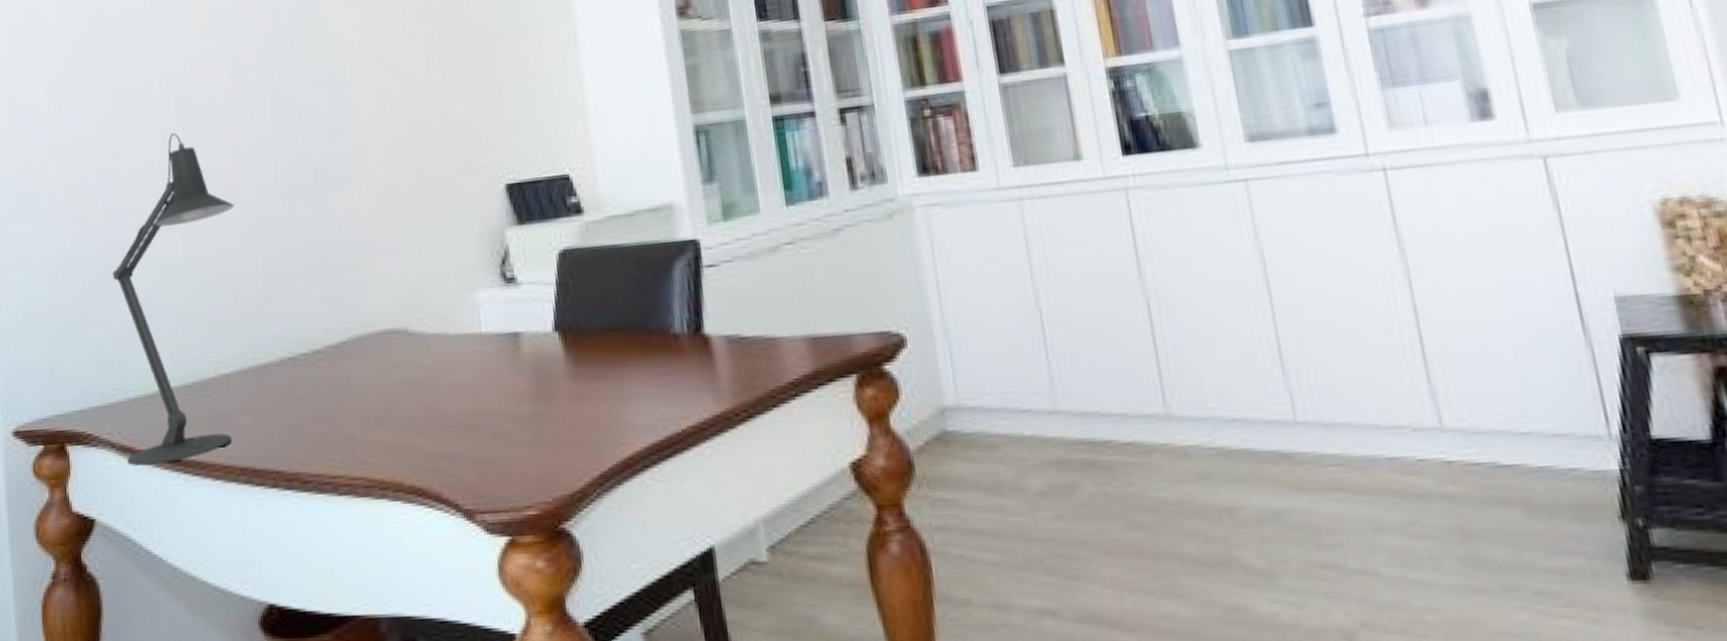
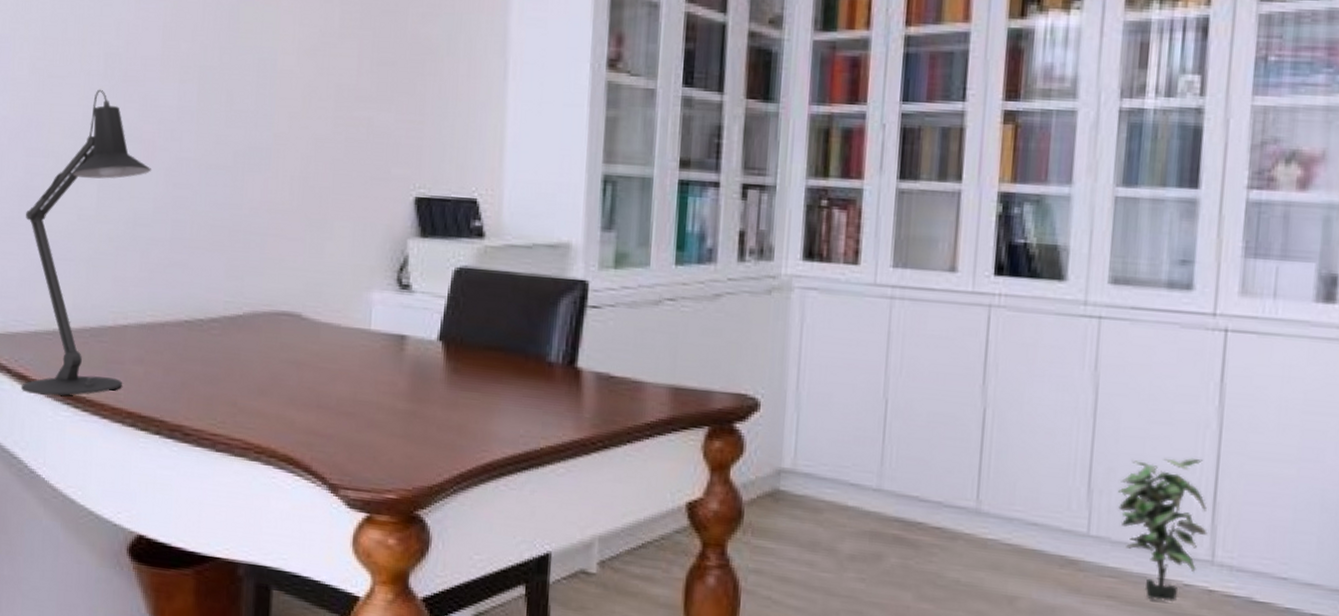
potted plant: none [1316,315,1427,483] -> present [1118,458,1207,602]

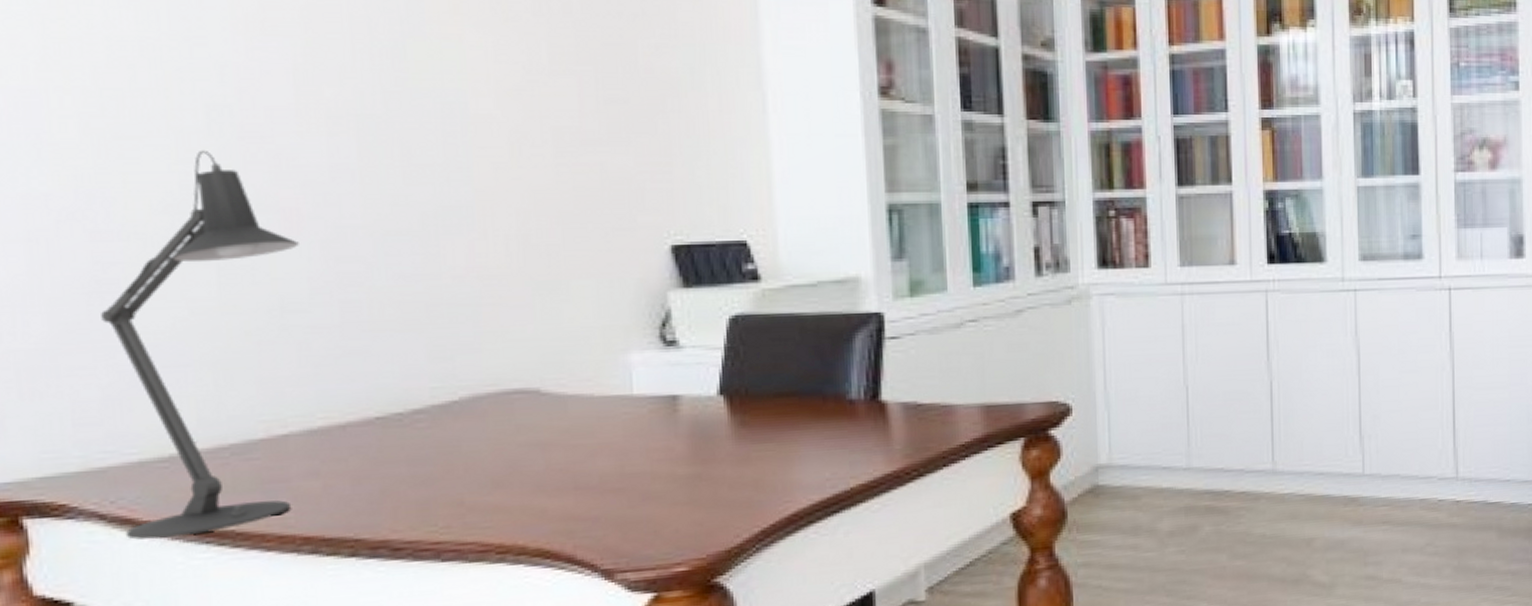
potted plant: present [1118,458,1207,602] -> none [1383,397,1451,517]

